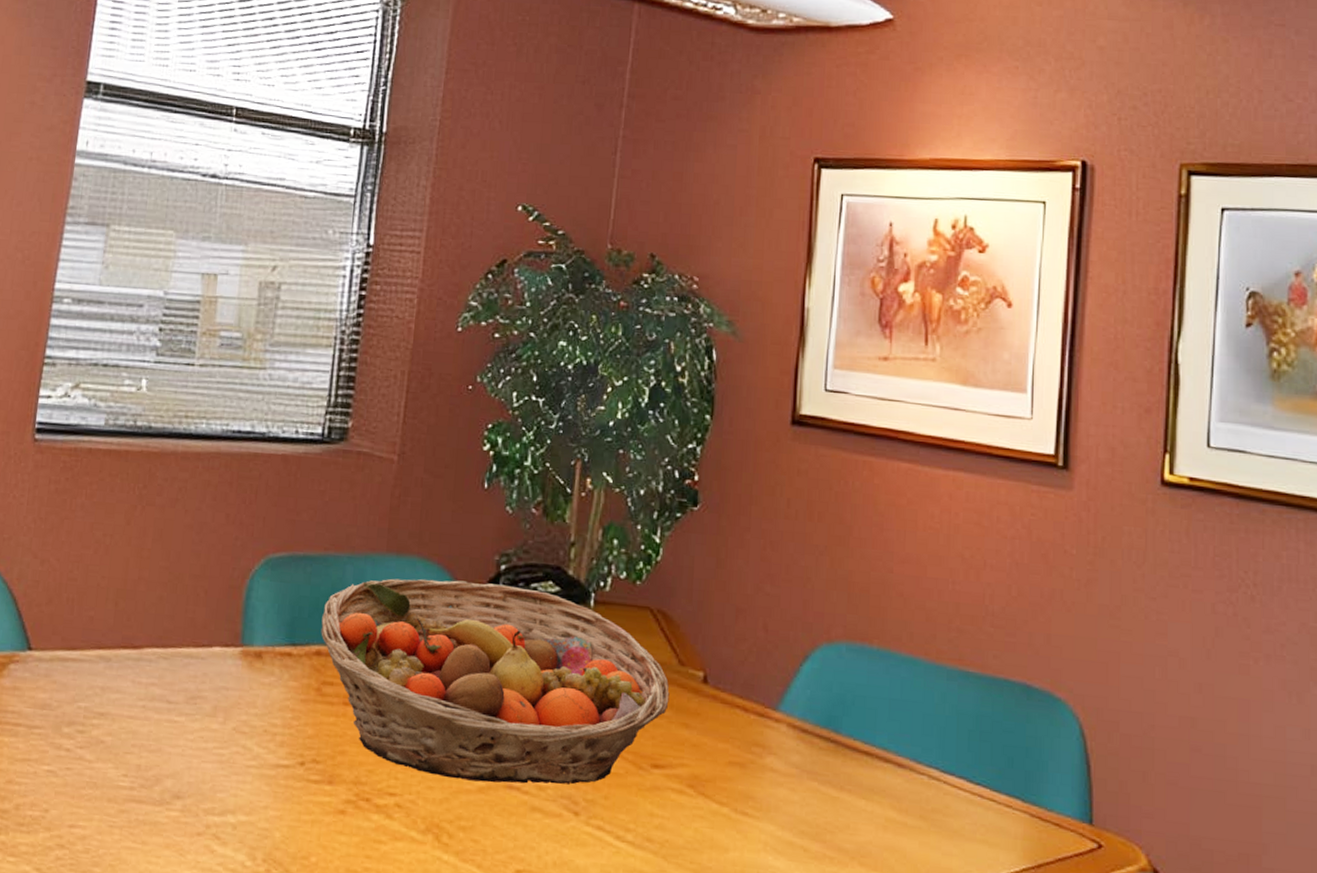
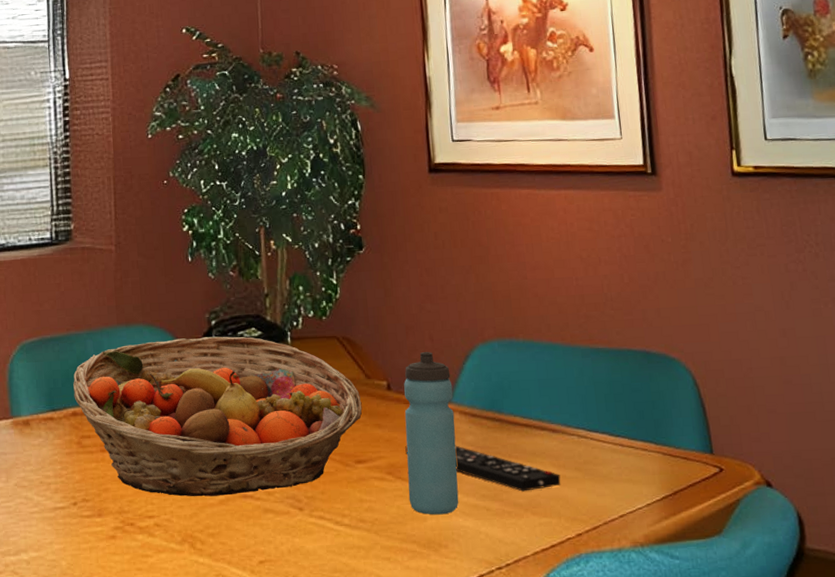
water bottle: none [710,642,784,848] -> present [404,351,459,515]
remote control: none [714,755,900,835] -> present [405,445,561,492]

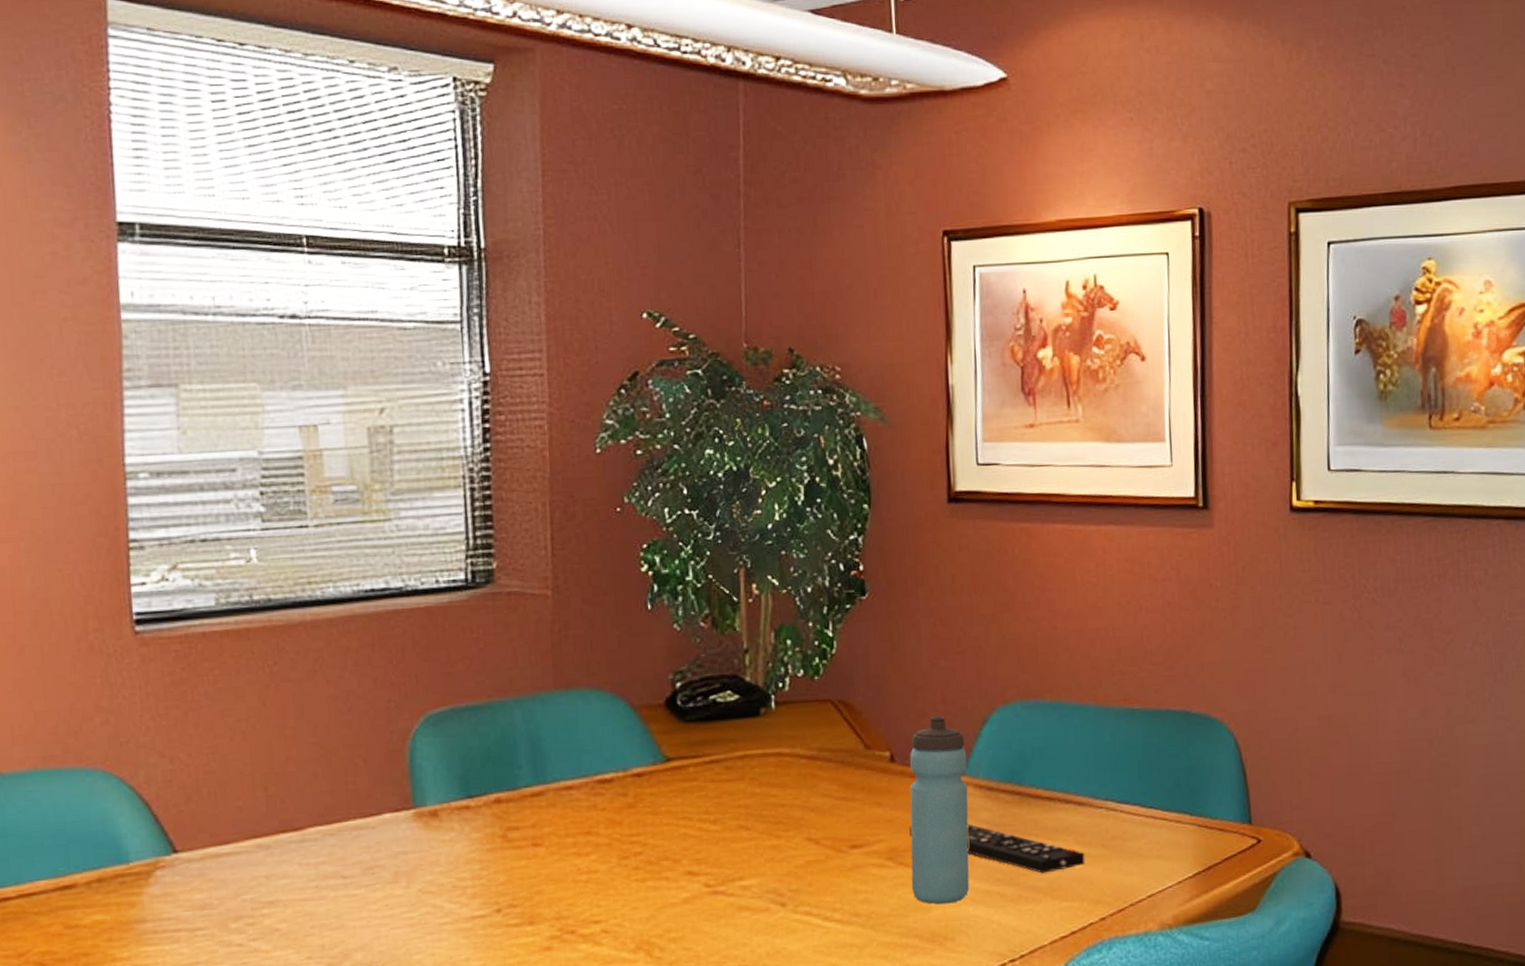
fruit basket: present [73,336,363,497] -> none [496,701,860,896]

